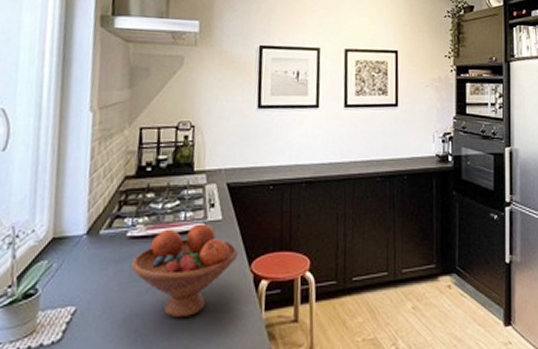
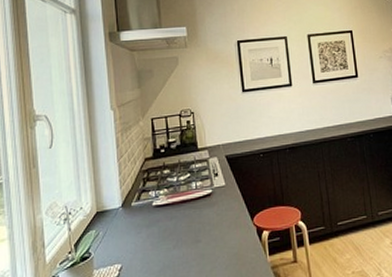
fruit bowl: present [131,224,239,318] -> none [160,190,242,267]

